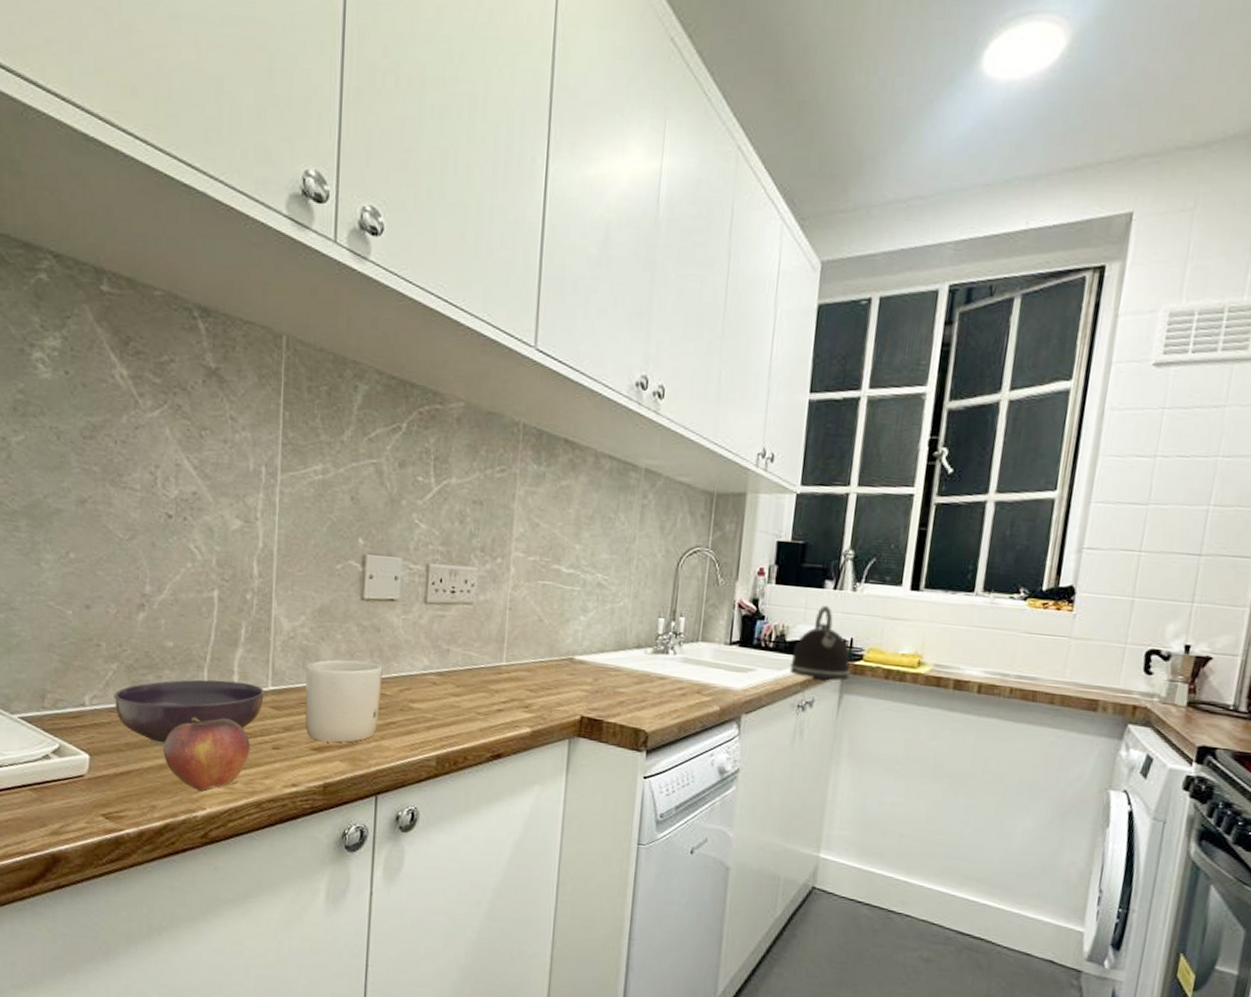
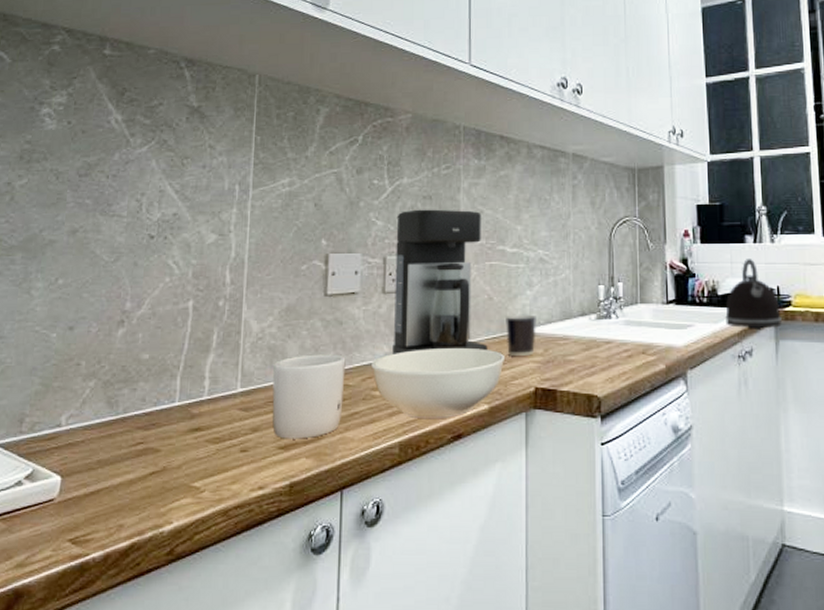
bowl: present [114,679,266,746] -> none [89,387,235,460]
fruit: present [163,717,250,791] -> none [133,426,219,504]
bowl: none [410,665,551,738] -> present [371,347,504,419]
coffee maker: none [432,515,537,675] -> present [392,209,488,354]
mug: none [554,639,588,684] -> present [506,314,536,357]

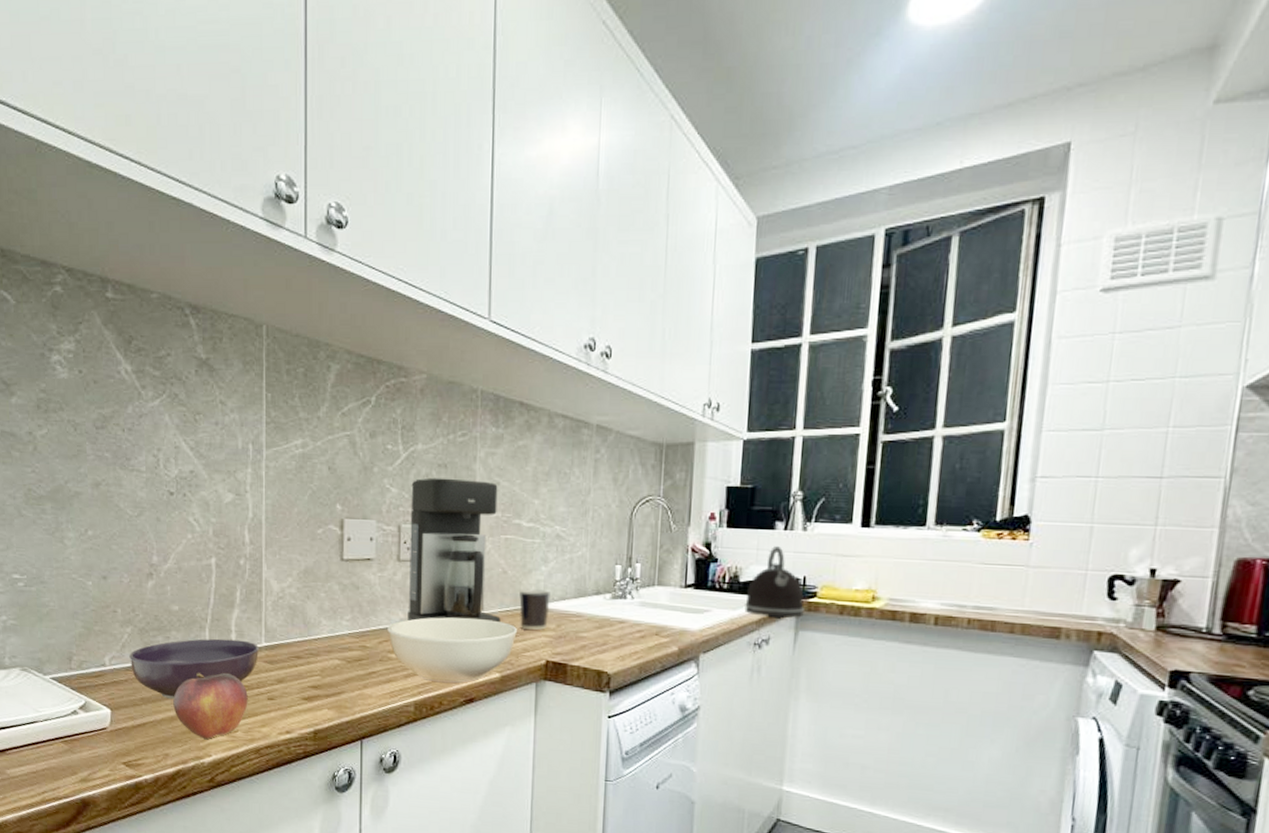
bowl: none [89,387,235,460] -> present [129,638,260,700]
fruit: none [133,426,219,504] -> present [173,673,248,740]
mug: present [272,354,346,439] -> none [295,615,363,693]

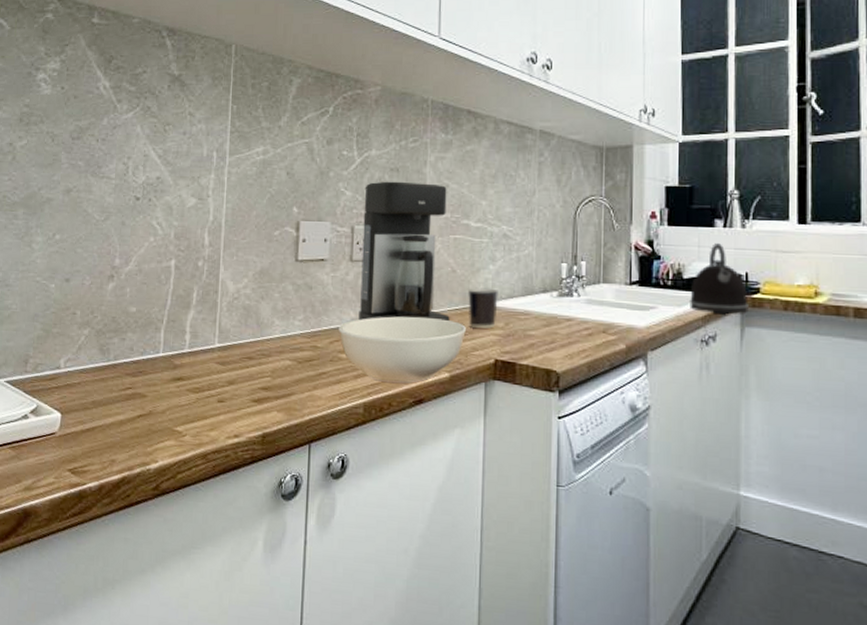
bowl: present [129,638,260,700] -> none [84,340,213,403]
fruit: present [173,673,248,740] -> none [123,375,198,445]

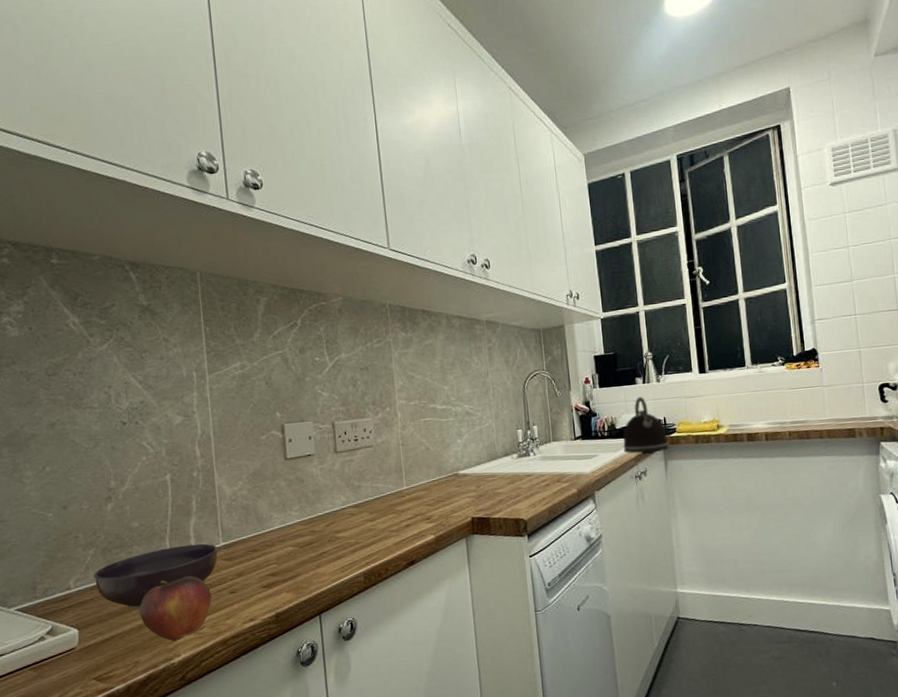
bowl: none [84,340,213,403] -> present [93,543,218,610]
fruit: none [123,375,198,445] -> present [139,576,212,641]
bowl: present [339,316,466,384] -> none [332,490,444,552]
coffee maker: present [358,181,450,322] -> none [340,376,429,502]
mug: present [468,287,498,330] -> none [442,459,469,495]

